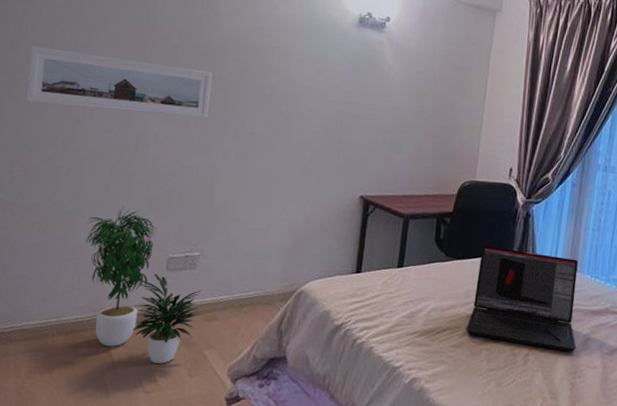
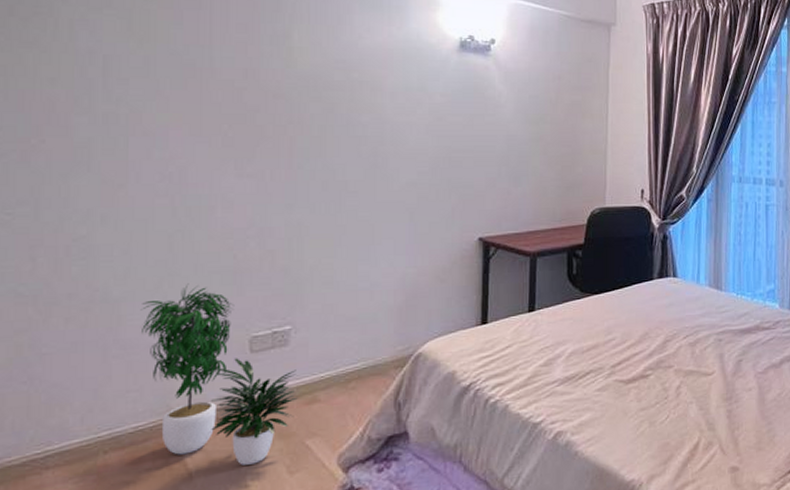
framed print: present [26,46,212,119] -> none [47,103,290,171]
laptop: present [465,245,578,352] -> none [610,275,729,377]

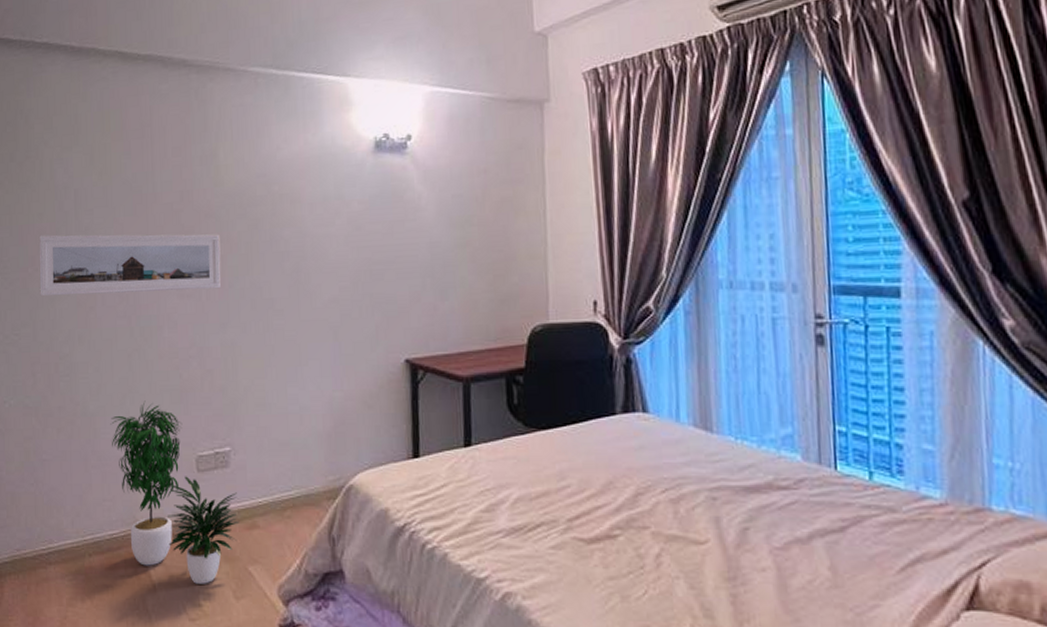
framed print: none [47,103,290,171] -> present [39,234,221,296]

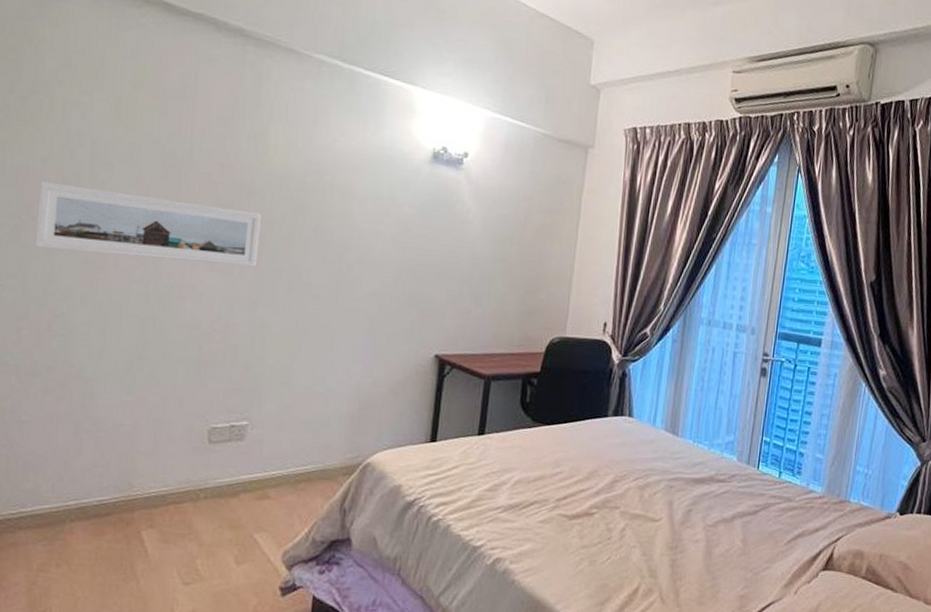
potted plant: present [110,401,240,584] -> none [111,369,250,550]

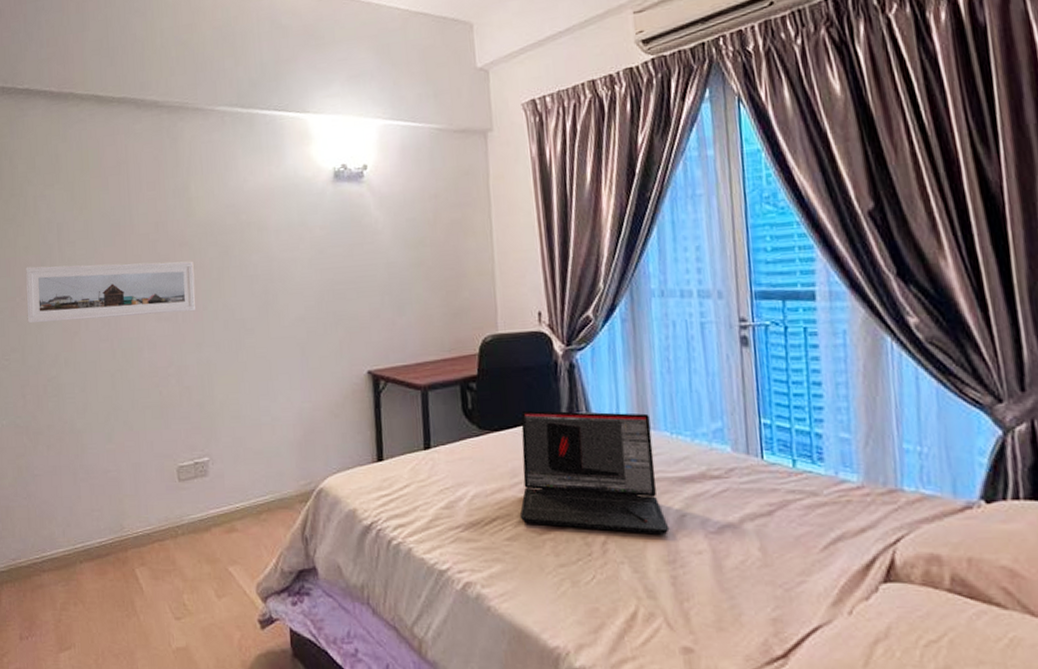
laptop: none [555,408,679,525] -> present [519,410,670,535]

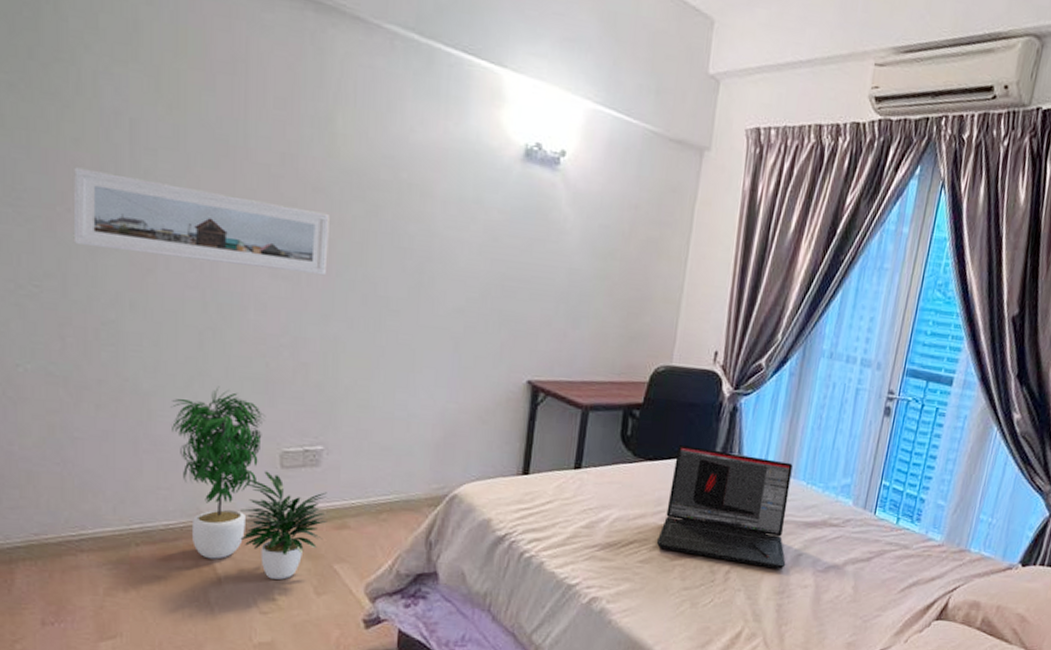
potted plant: none [96,417,219,585] -> present [170,386,327,580]

